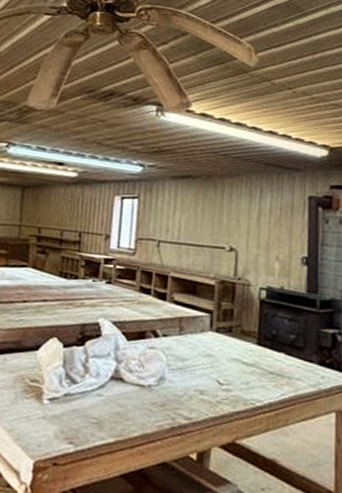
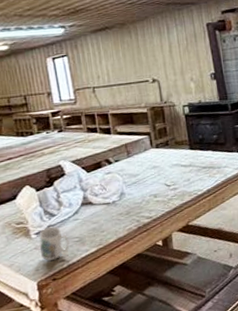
mug: none [48,395,85,439] -> present [39,226,70,261]

